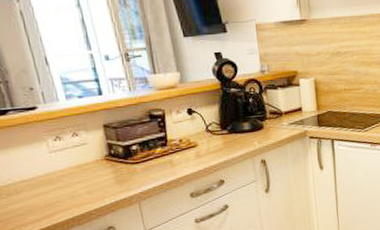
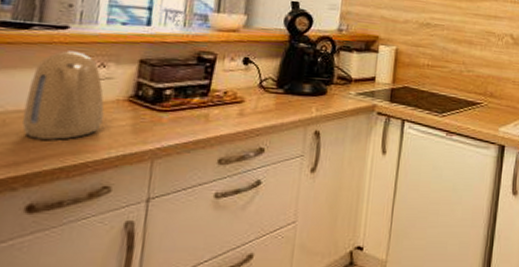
kettle: none [23,126,91,200] -> present [22,50,105,140]

